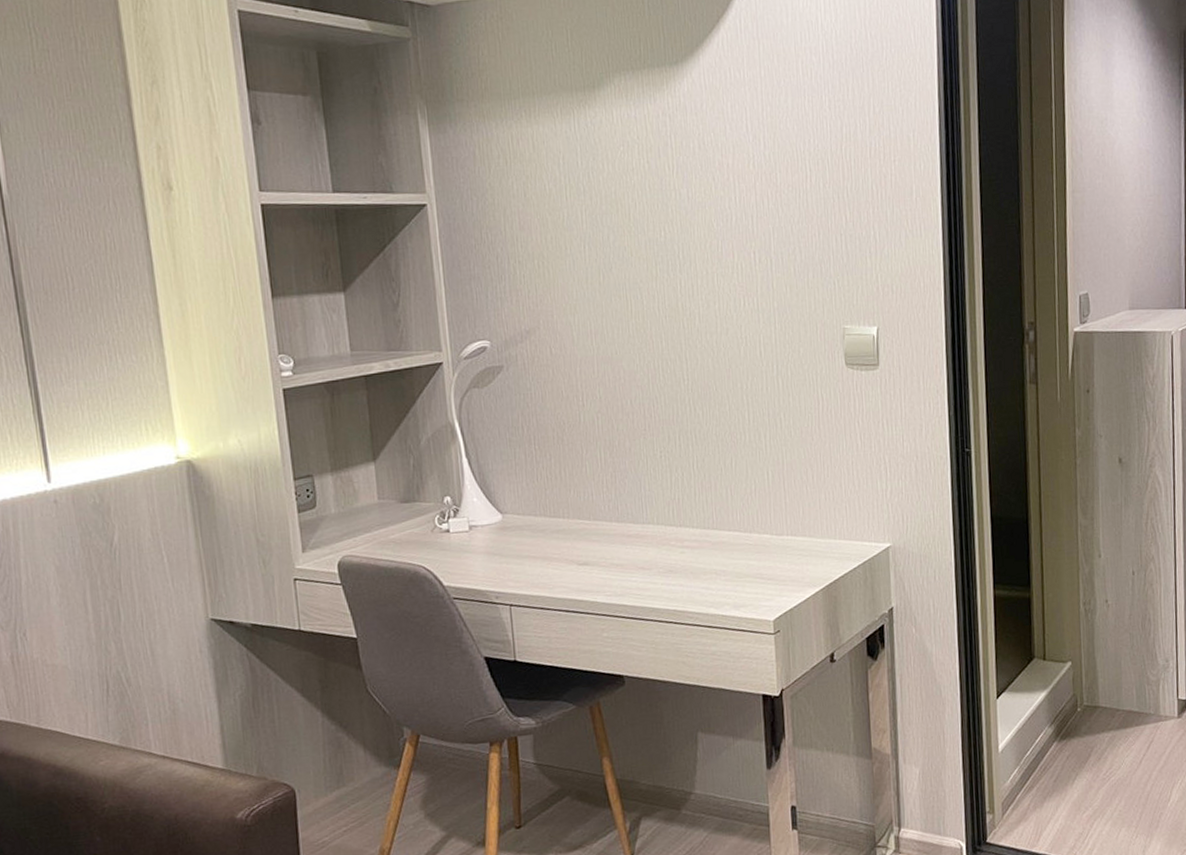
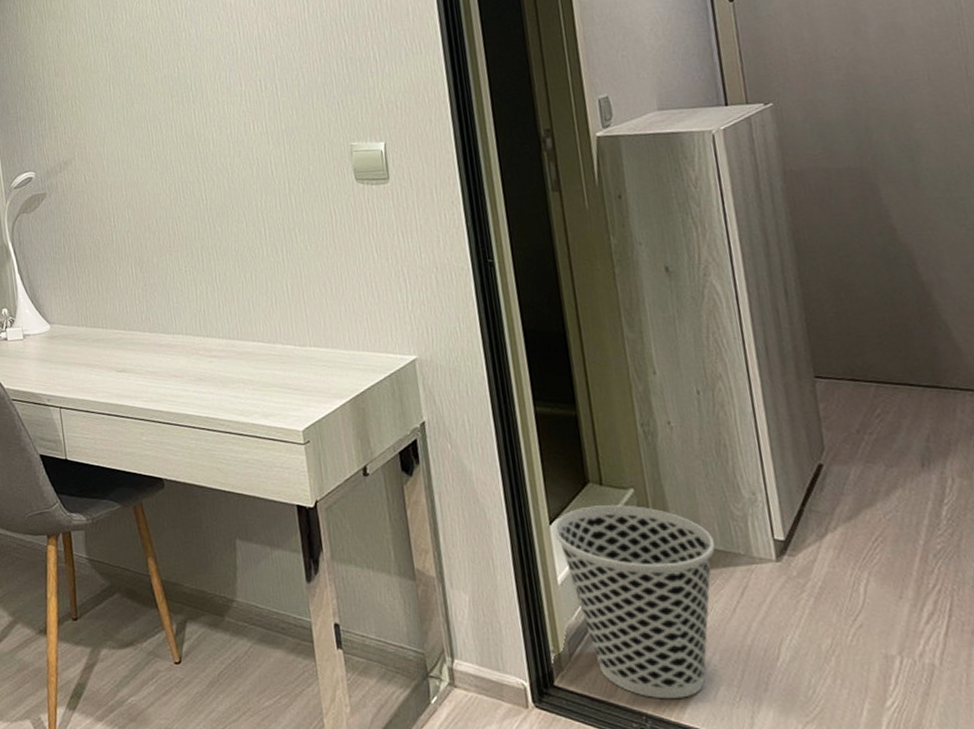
wastebasket: none [999,677,1131,844] -> present [553,505,715,700]

